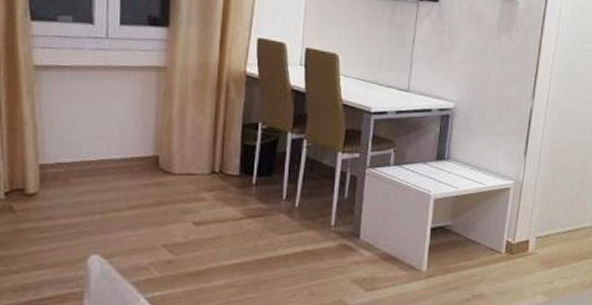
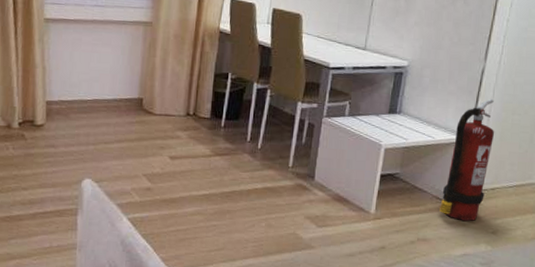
fire extinguisher: none [494,140,545,273] -> present [439,99,494,221]

